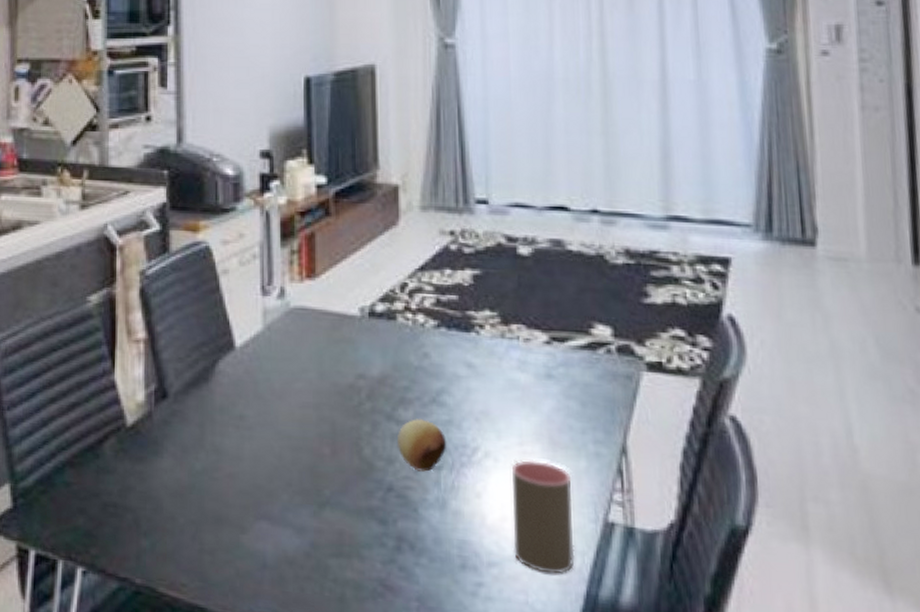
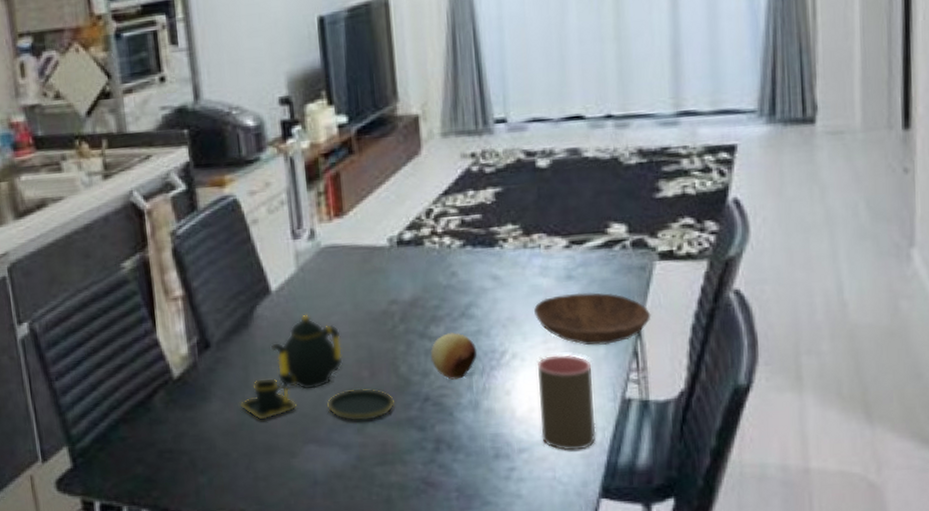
teapot: none [193,376,356,505] -> present [241,314,395,422]
bowl: none [510,394,638,457] -> present [534,292,651,346]

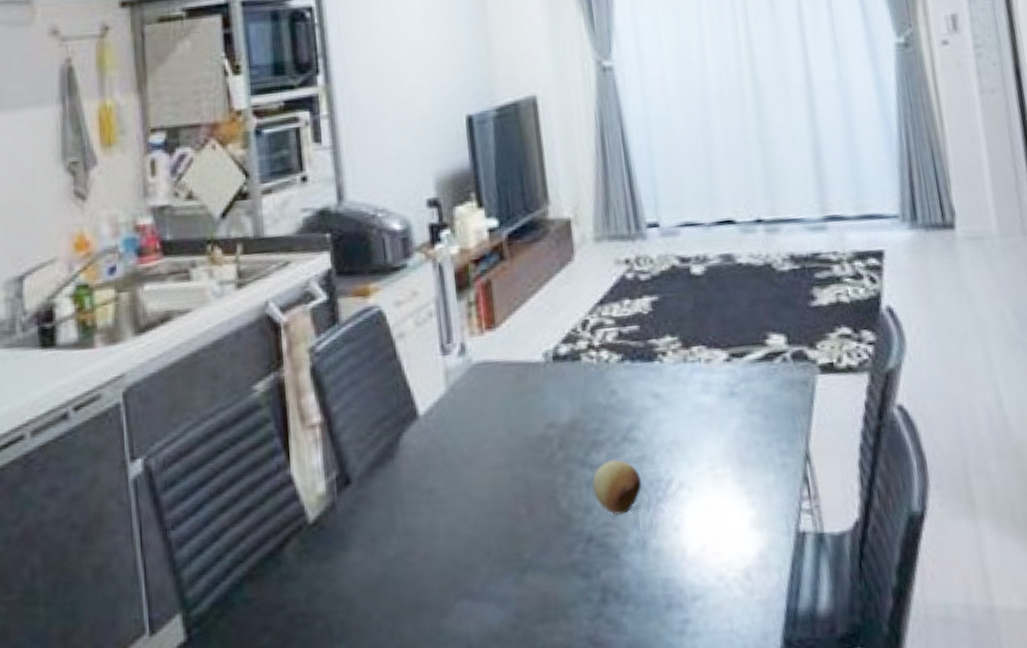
teapot: present [241,314,395,422] -> none [384,441,557,573]
bowl: present [534,292,651,346] -> none [698,410,818,471]
cup: present [538,354,596,451] -> none [706,482,773,597]

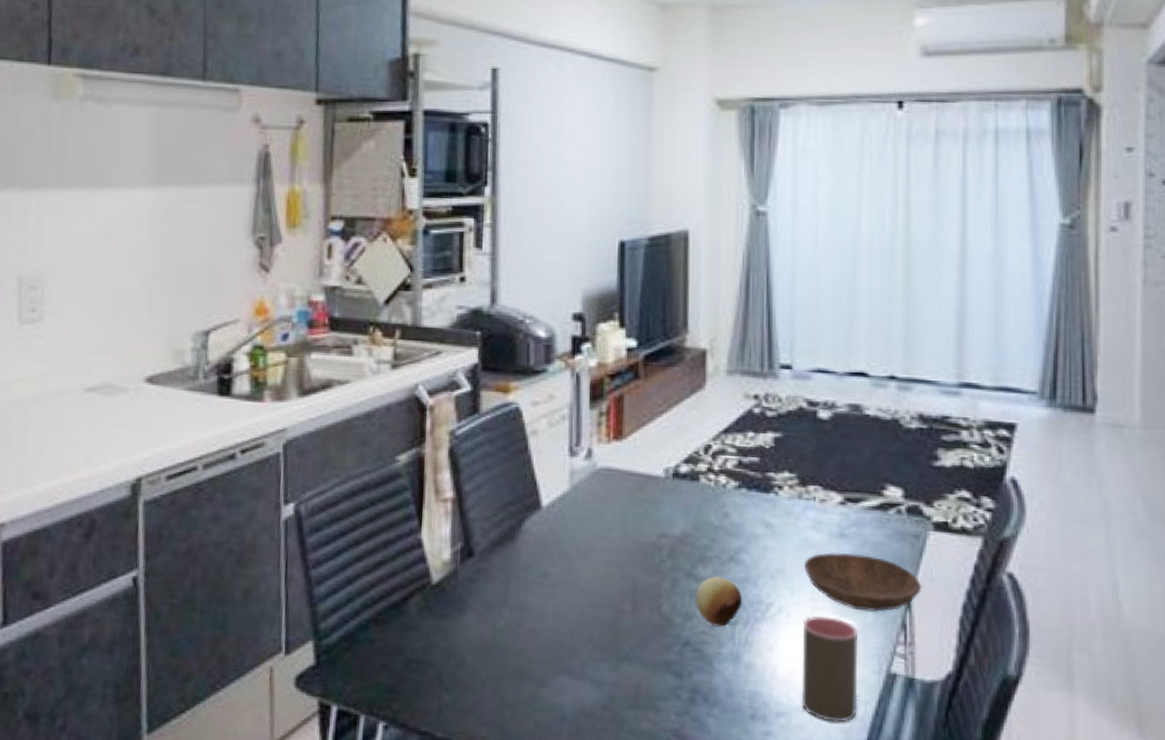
bowl: none [698,410,818,471] -> present [804,552,922,612]
cup: none [706,482,773,597] -> present [801,615,858,723]

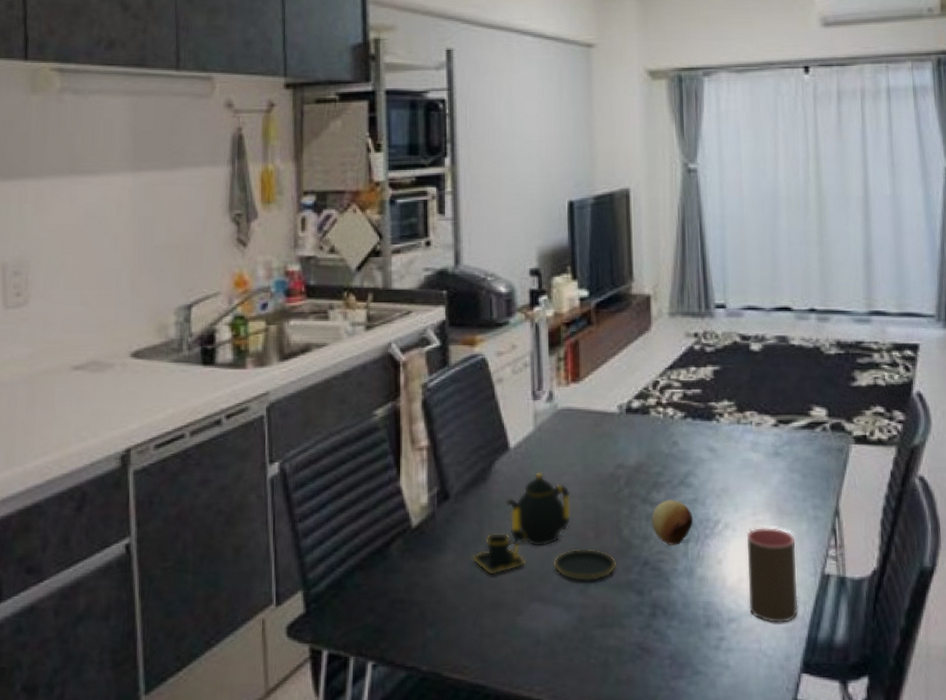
teapot: none [496,535,655,659] -> present [473,472,617,583]
bowl: present [804,552,922,612] -> none [745,469,848,520]

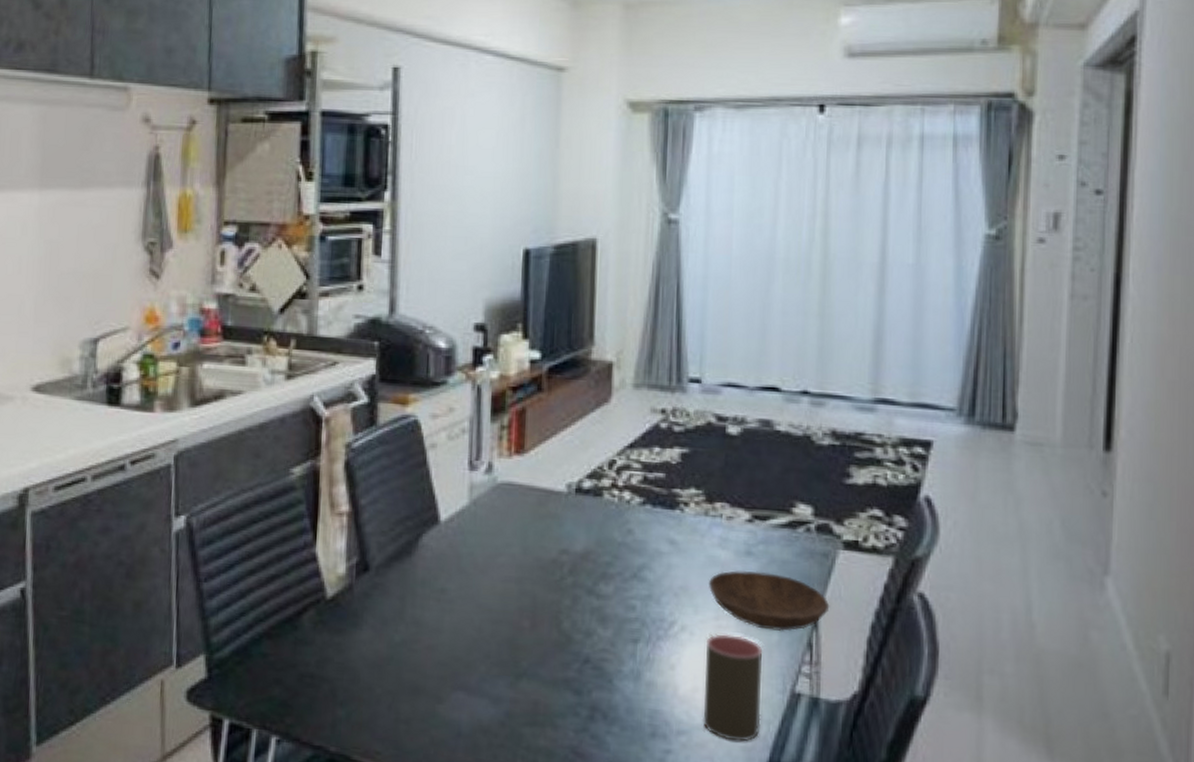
teapot: present [473,472,617,583] -> none [392,550,554,676]
fruit: present [651,500,694,545] -> none [595,593,645,645]
bowl: none [745,469,848,520] -> present [709,570,830,631]

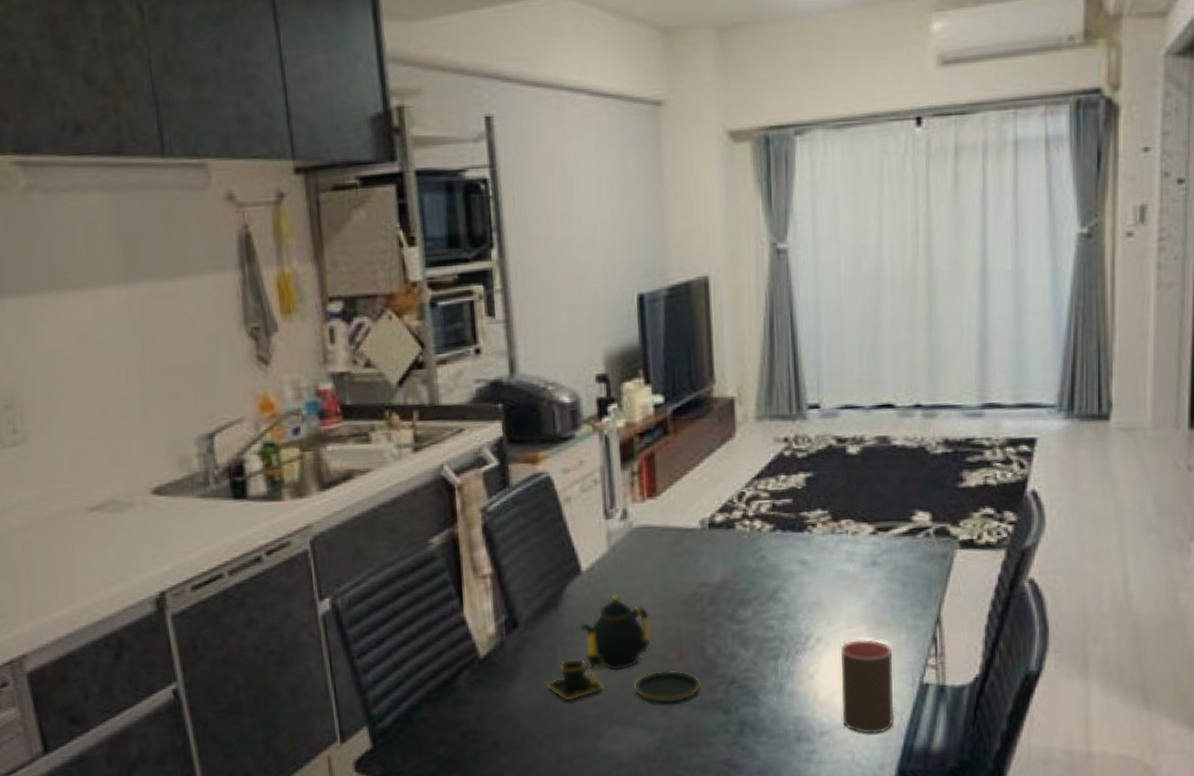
teapot: none [392,550,554,676] -> present [547,595,702,704]
bowl: present [709,570,830,631] -> none [840,578,951,631]

